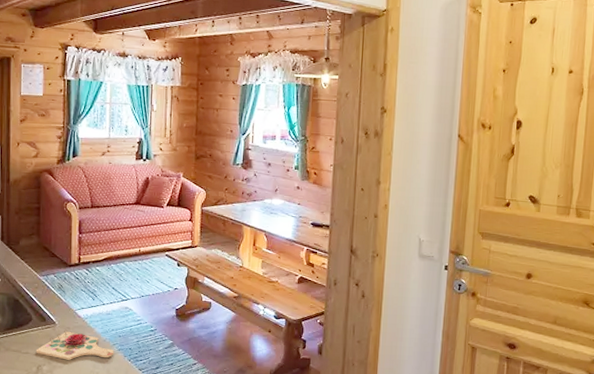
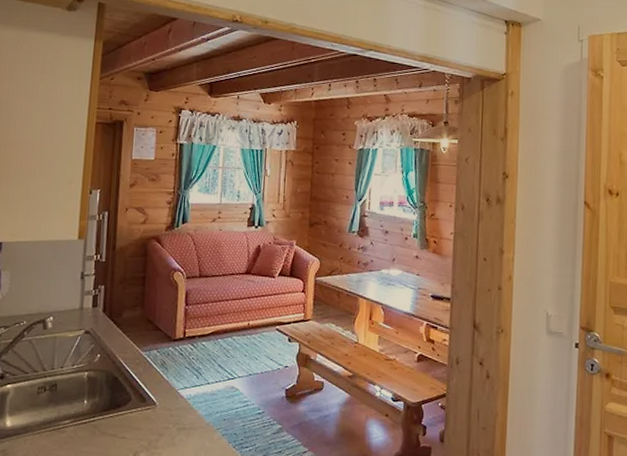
cutting board: present [35,330,114,360] -> none [133,411,218,446]

